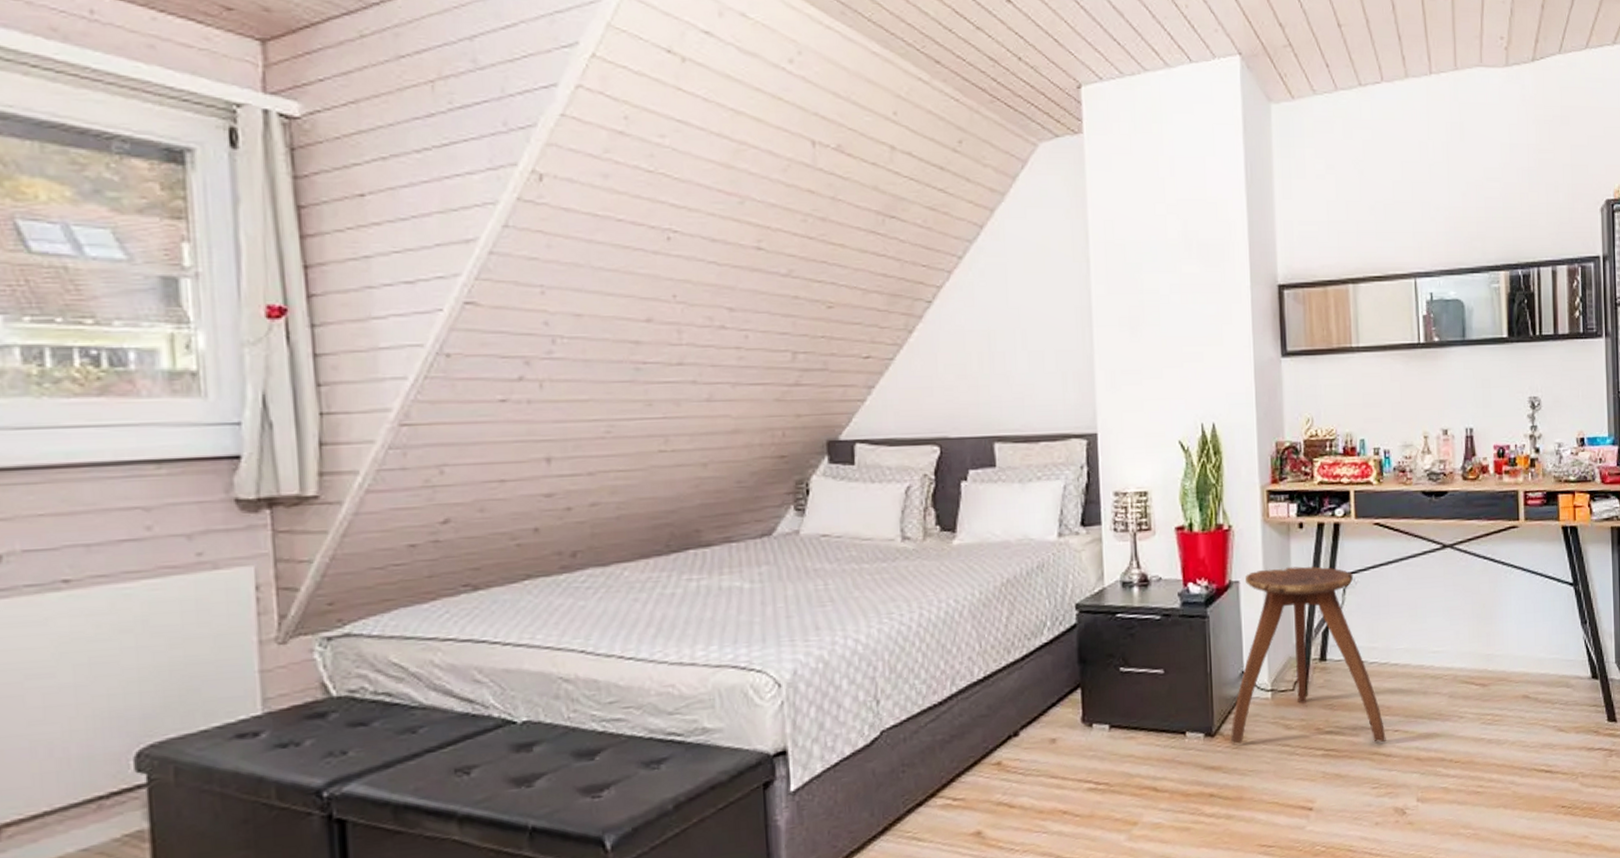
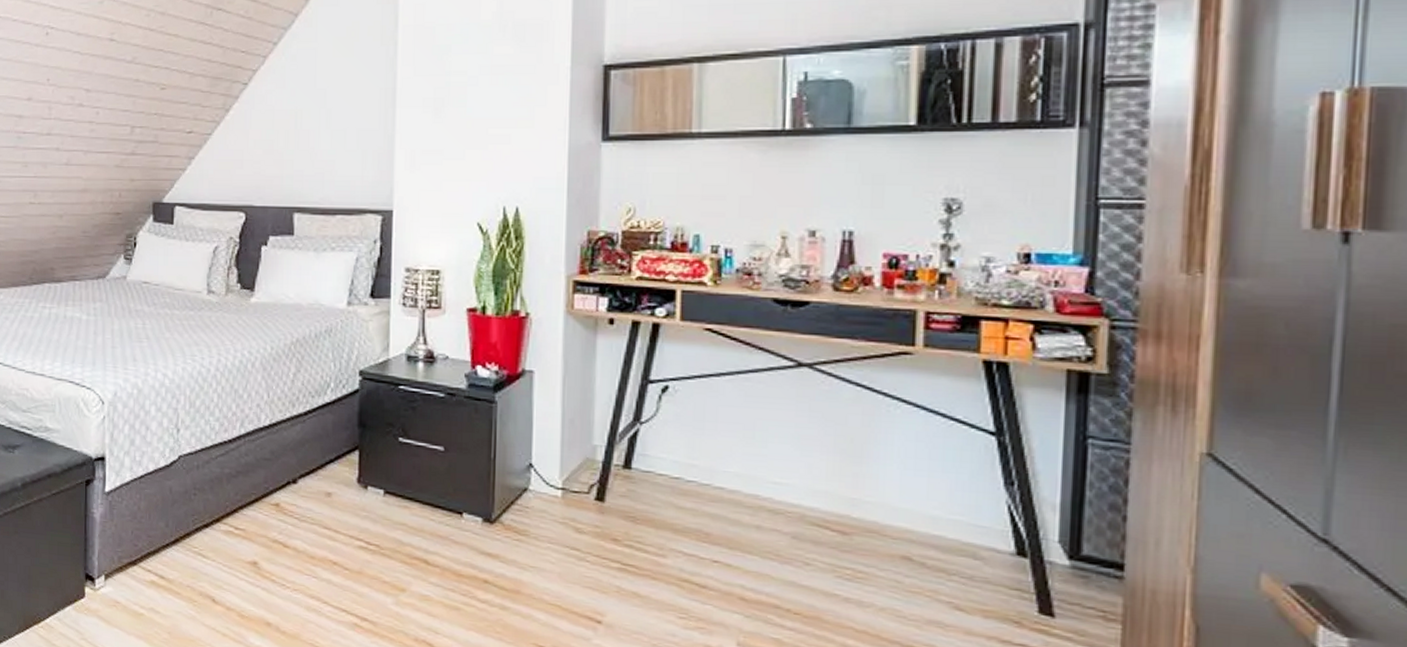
stool: present [1231,566,1386,744] -> none [512,362,701,570]

